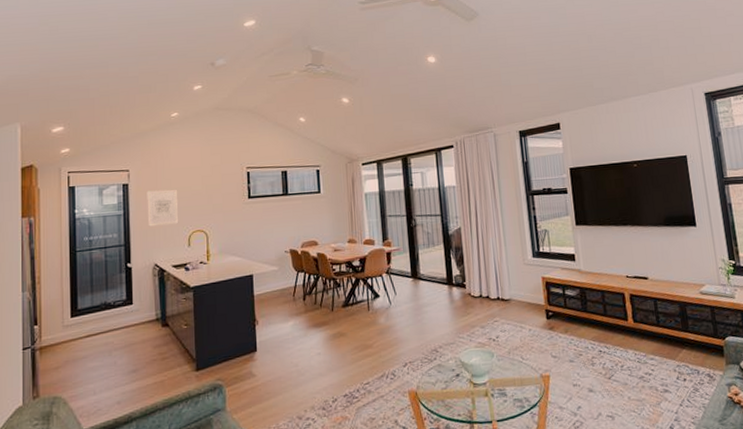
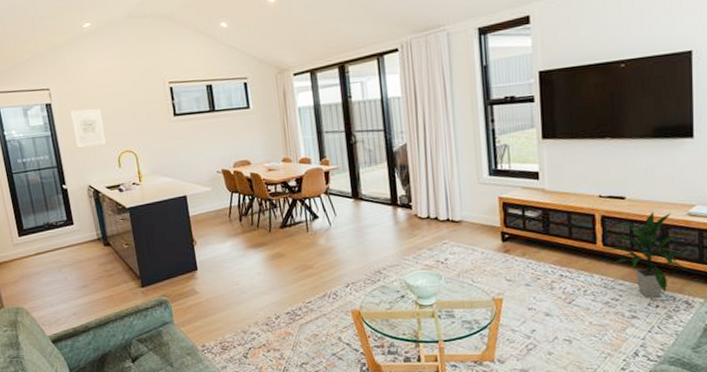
indoor plant: none [638,291,705,372] -> present [609,212,687,298]

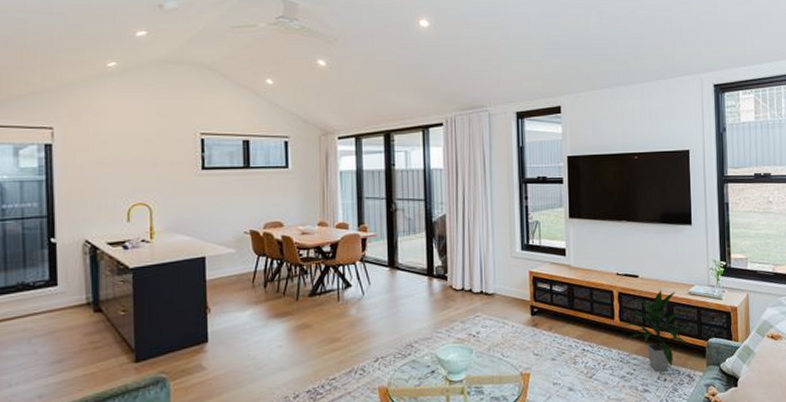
wall art: present [70,108,107,148] -> none [75,153,116,196]

